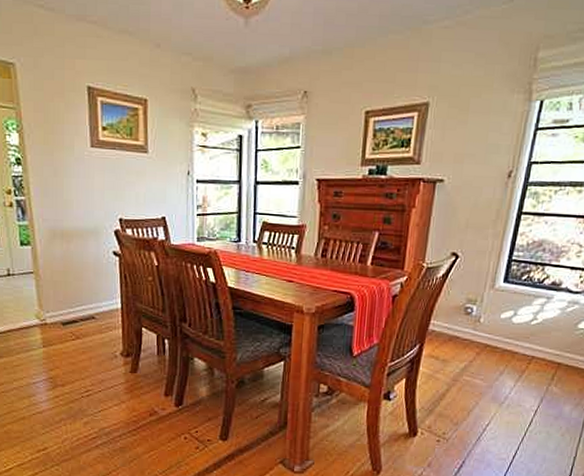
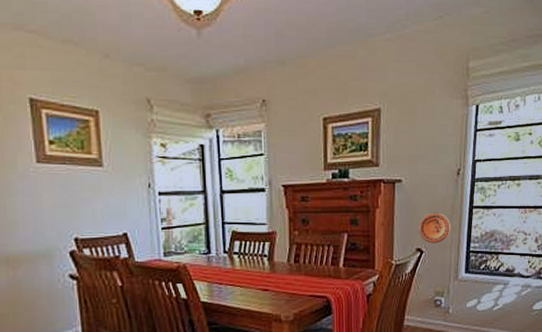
decorative plate: none [455,216,493,249] -> present [418,212,450,244]

